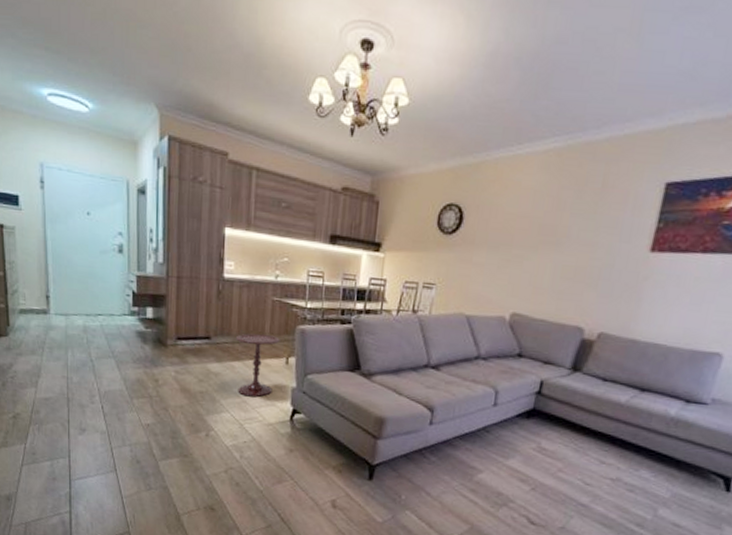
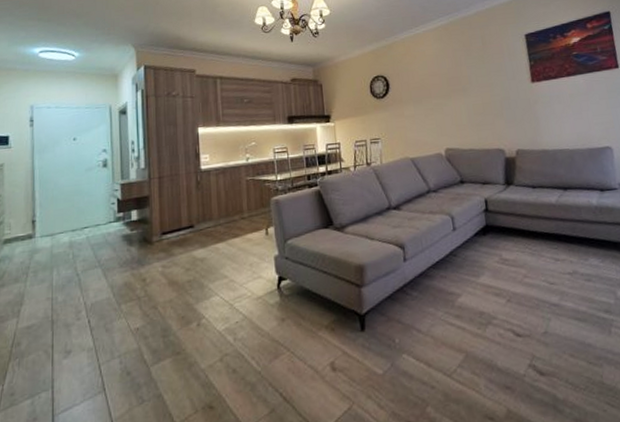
side table: present [235,333,280,397] -> none [217,211,258,275]

